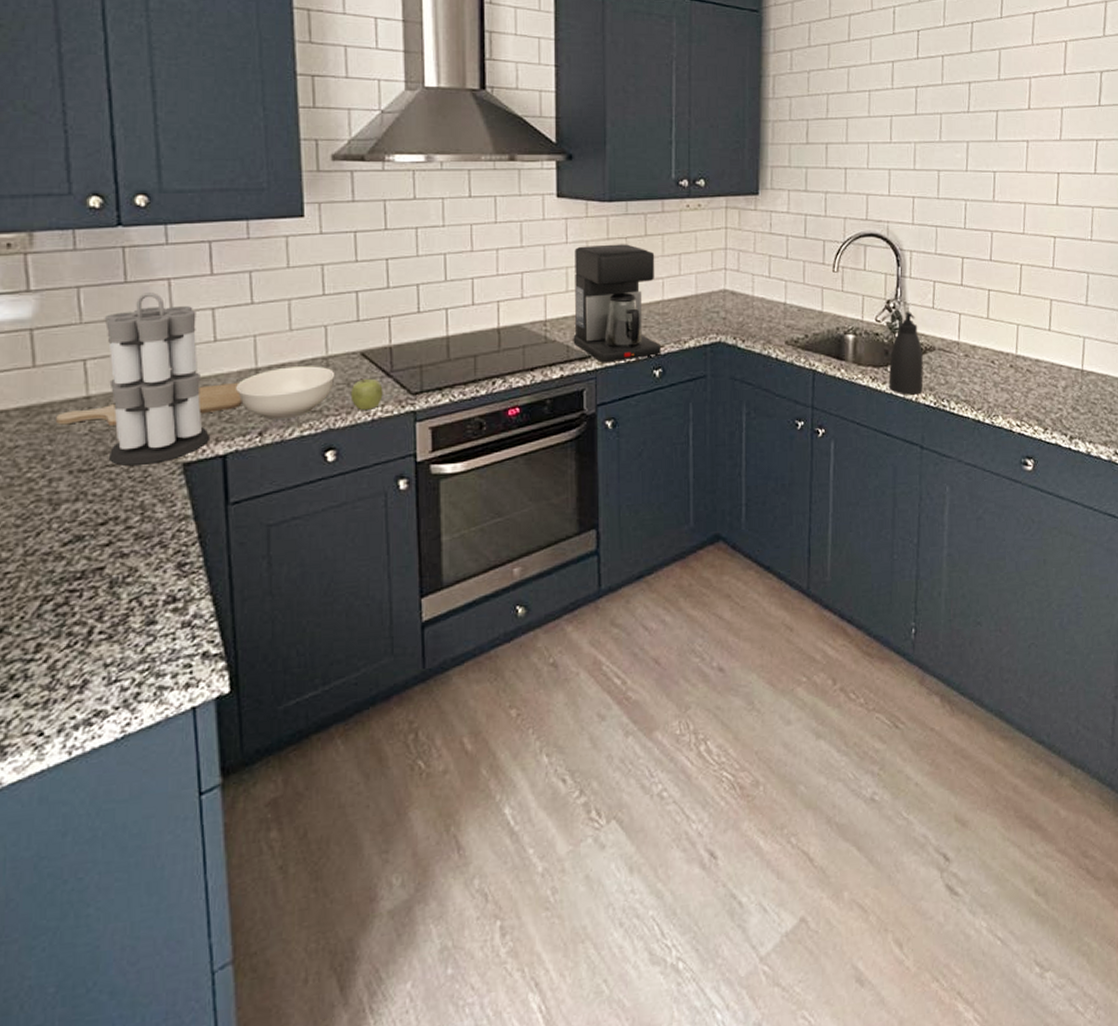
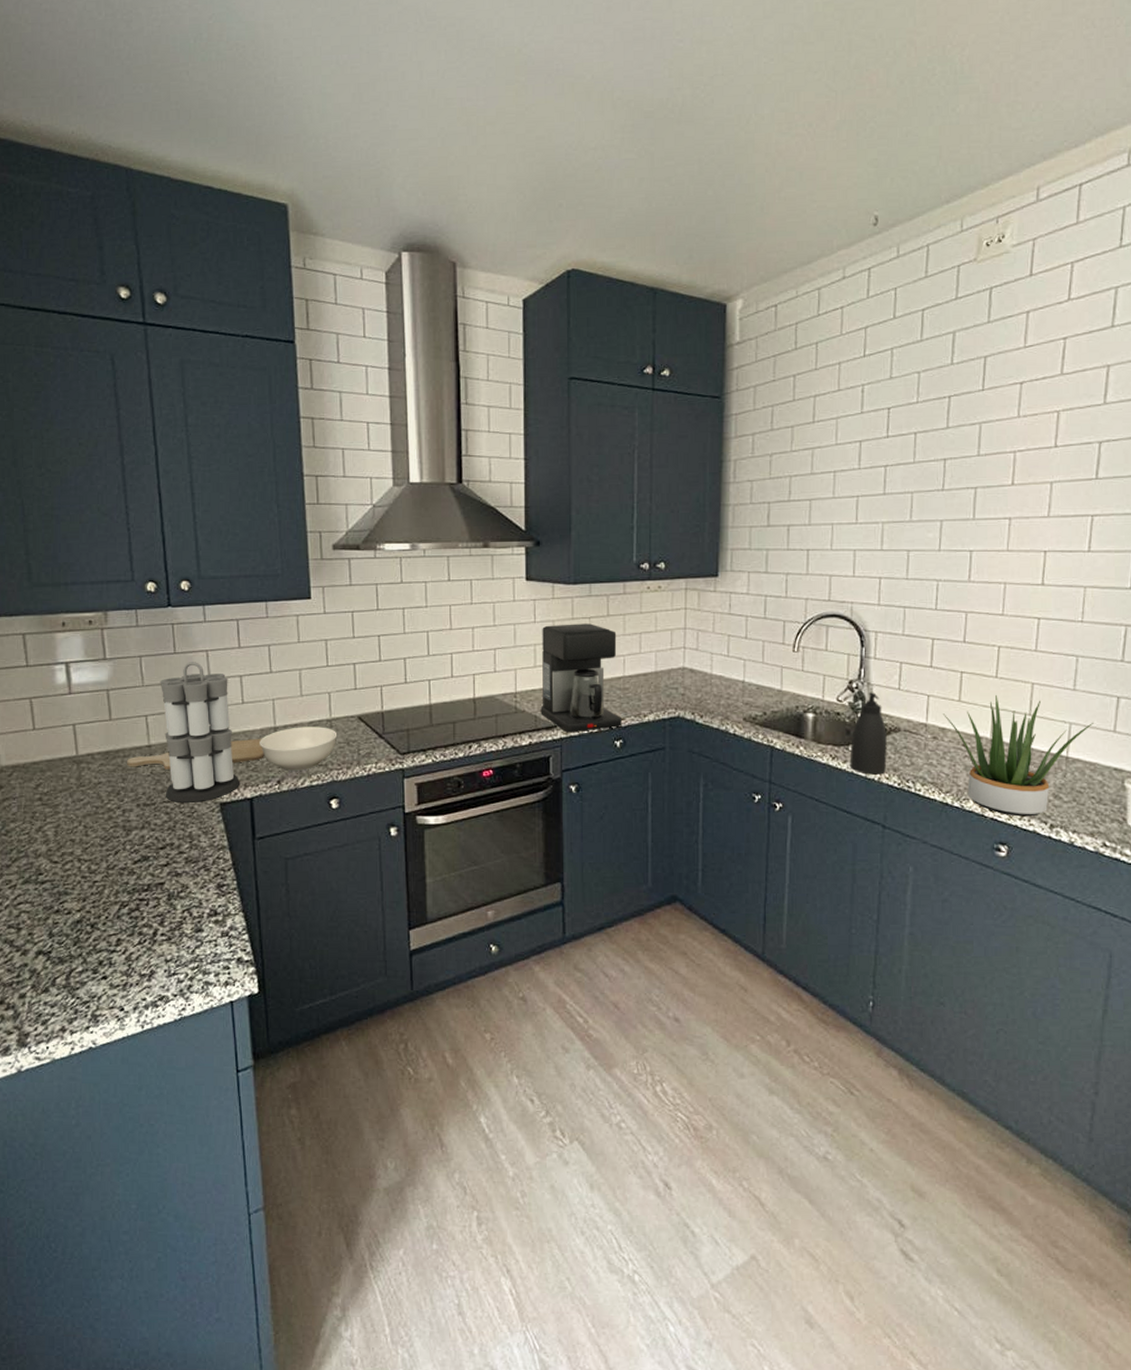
fruit: present [350,378,383,411] -> none [350,739,376,767]
potted plant: none [973,312,1104,430] -> present [942,695,1094,817]

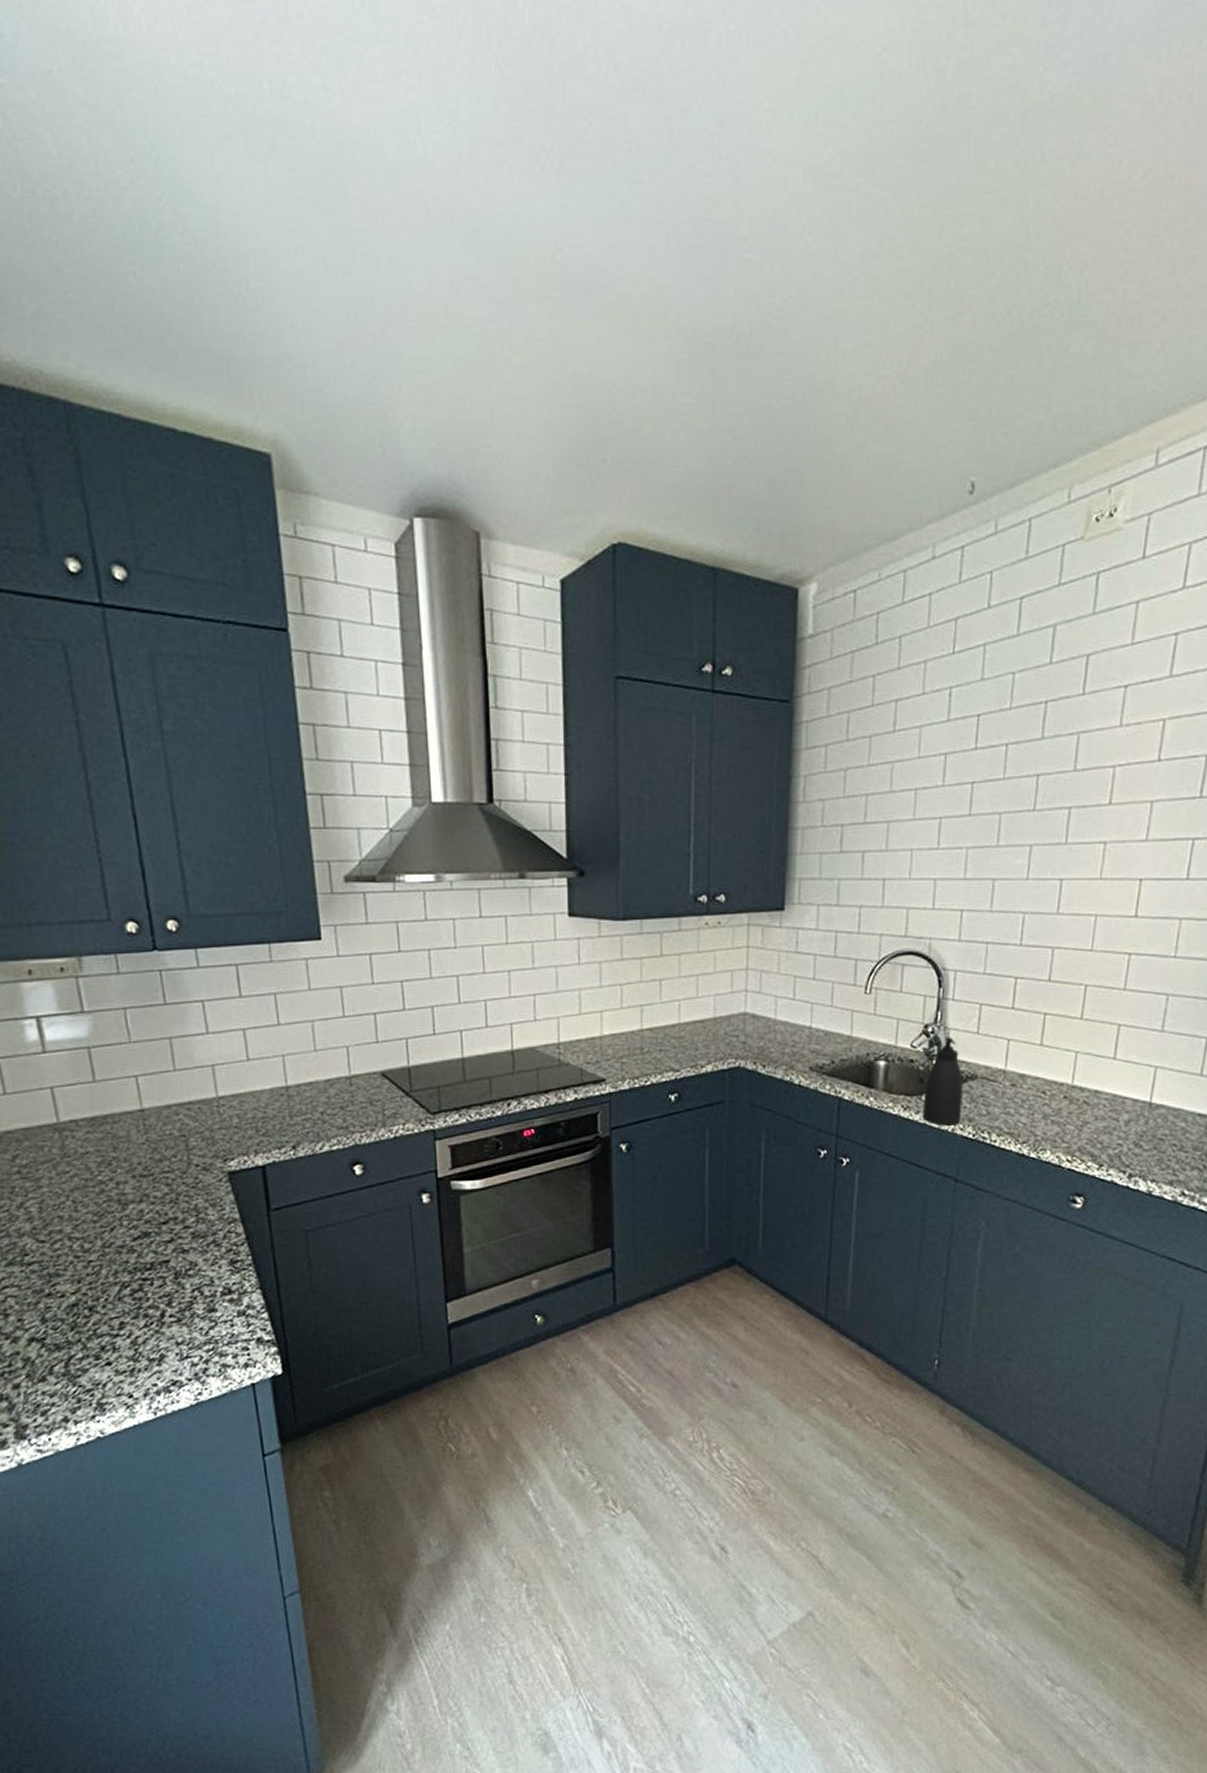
chopping board: present [127,738,264,770] -> none [117,1099,276,1136]
spice rack: present [160,662,240,802] -> none [149,1014,249,1172]
bowl: present [258,727,338,771] -> none [268,1085,359,1135]
coffee maker: present [540,623,622,733] -> none [586,965,676,1087]
potted plant: present [942,695,1094,817] -> none [1022,1038,1180,1167]

